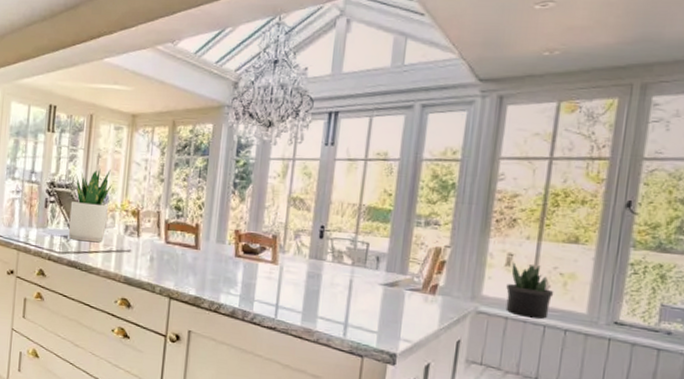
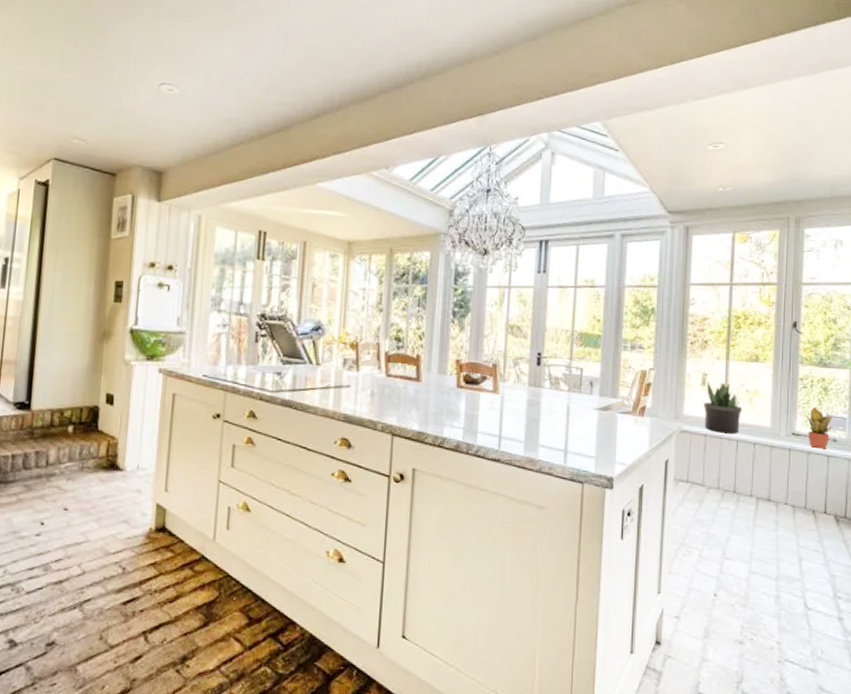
planter: present [68,168,112,243] -> none [282,299,329,379]
potted plant: none [628,294,671,342] -> present [802,406,834,450]

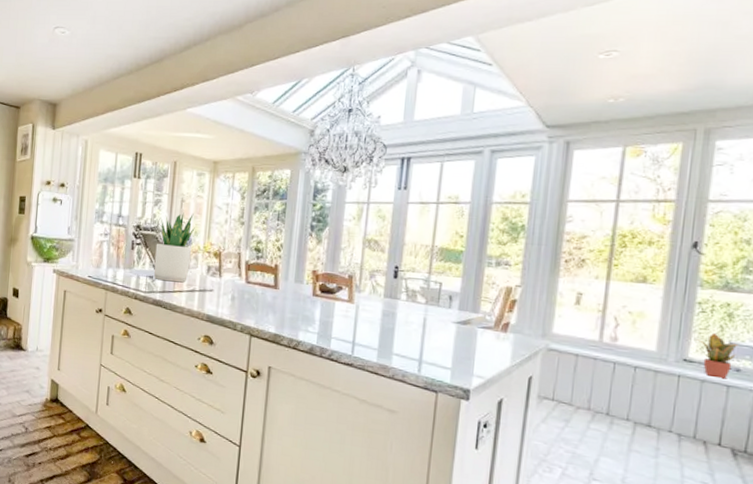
planter: none [282,299,329,379] -> present [154,212,195,283]
planter: present [703,381,743,435] -> none [576,301,624,357]

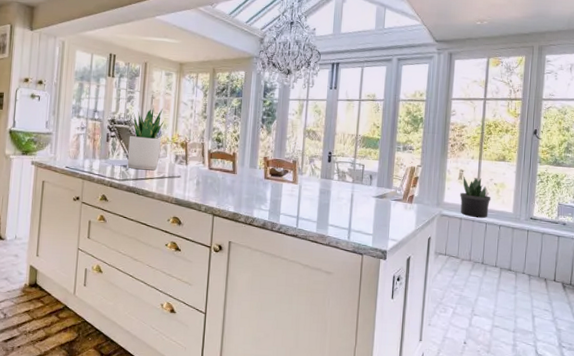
planter: none [576,301,624,357] -> present [460,176,491,219]
potted plant: present [697,332,739,379] -> none [538,197,564,231]

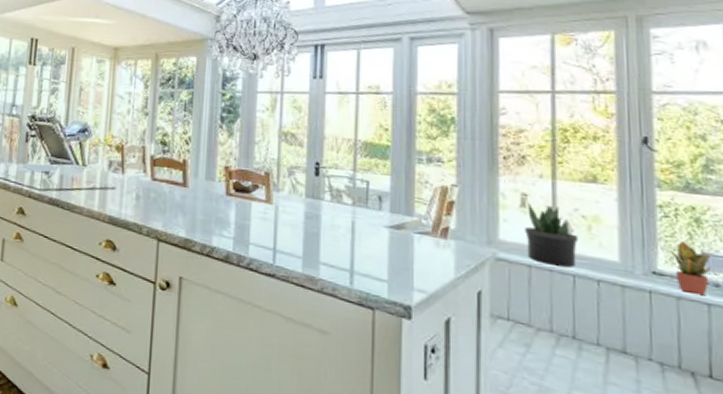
planter: present [127,108,164,171] -> none [50,102,95,179]
potted plant: none [538,197,564,231] -> present [664,240,713,296]

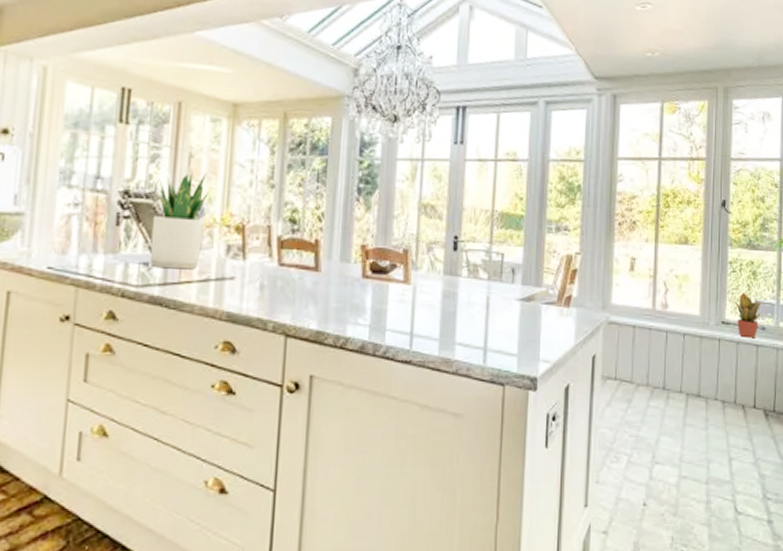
planter: none [50,102,95,179] -> present [150,172,209,270]
planter: present [525,202,579,269] -> none [632,266,672,326]

